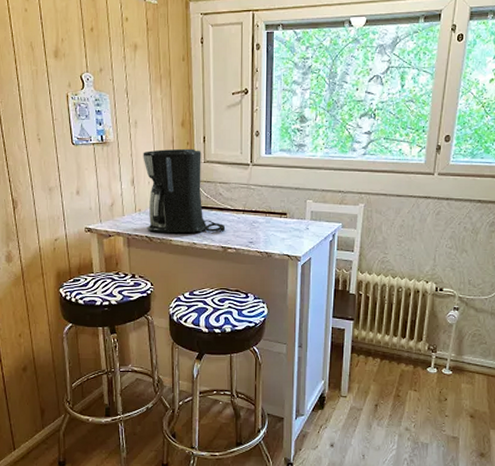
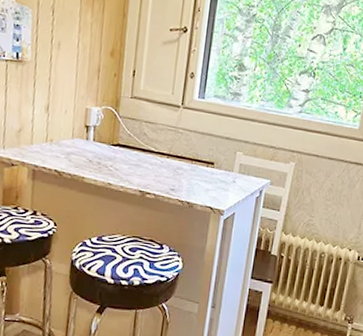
coffee maker: present [143,148,226,234] -> none [57,76,147,175]

